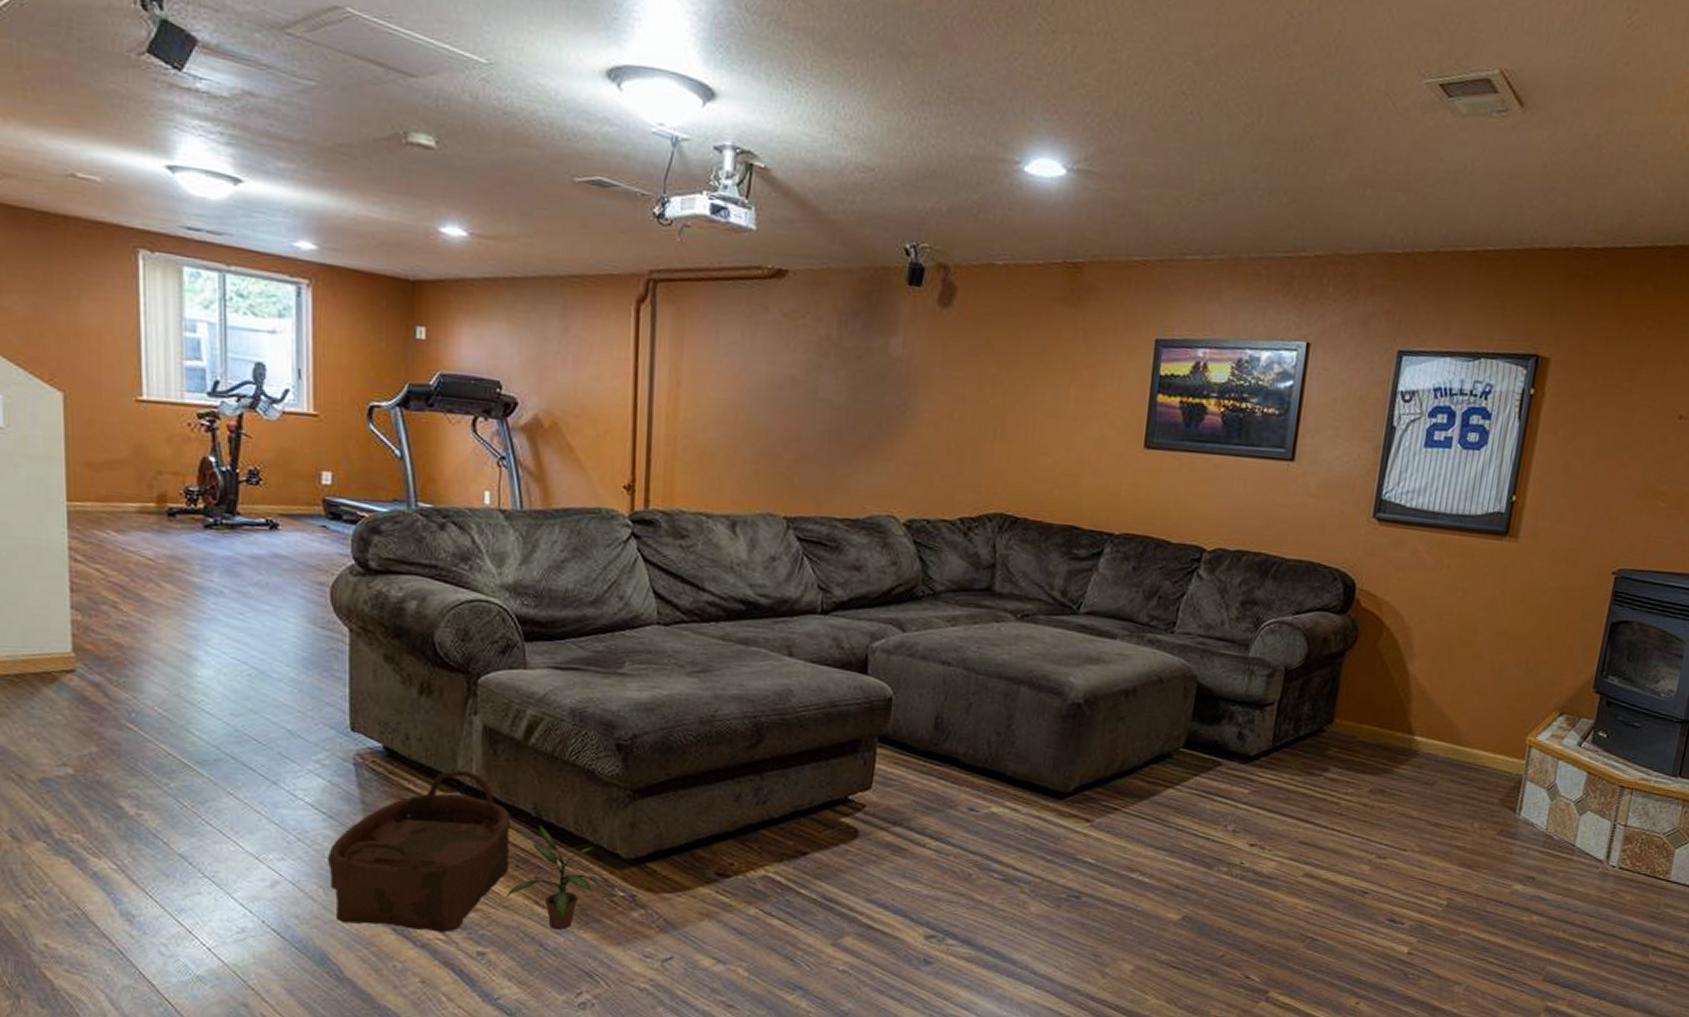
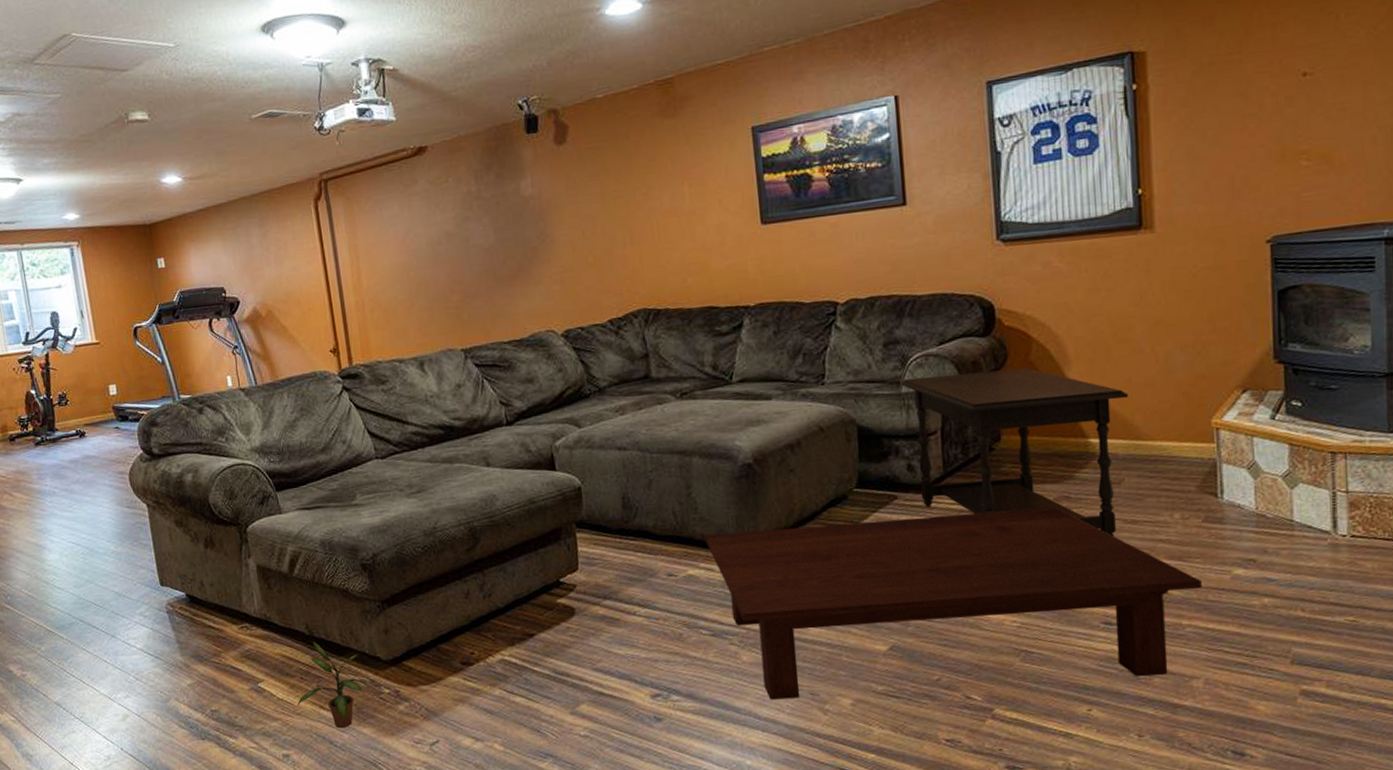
woven basket: present [327,770,512,932] -> none [159,605,296,743]
coffee table: none [1016,773,1484,977] -> present [704,507,1202,700]
side table: none [1245,642,1459,837] -> present [900,368,1128,537]

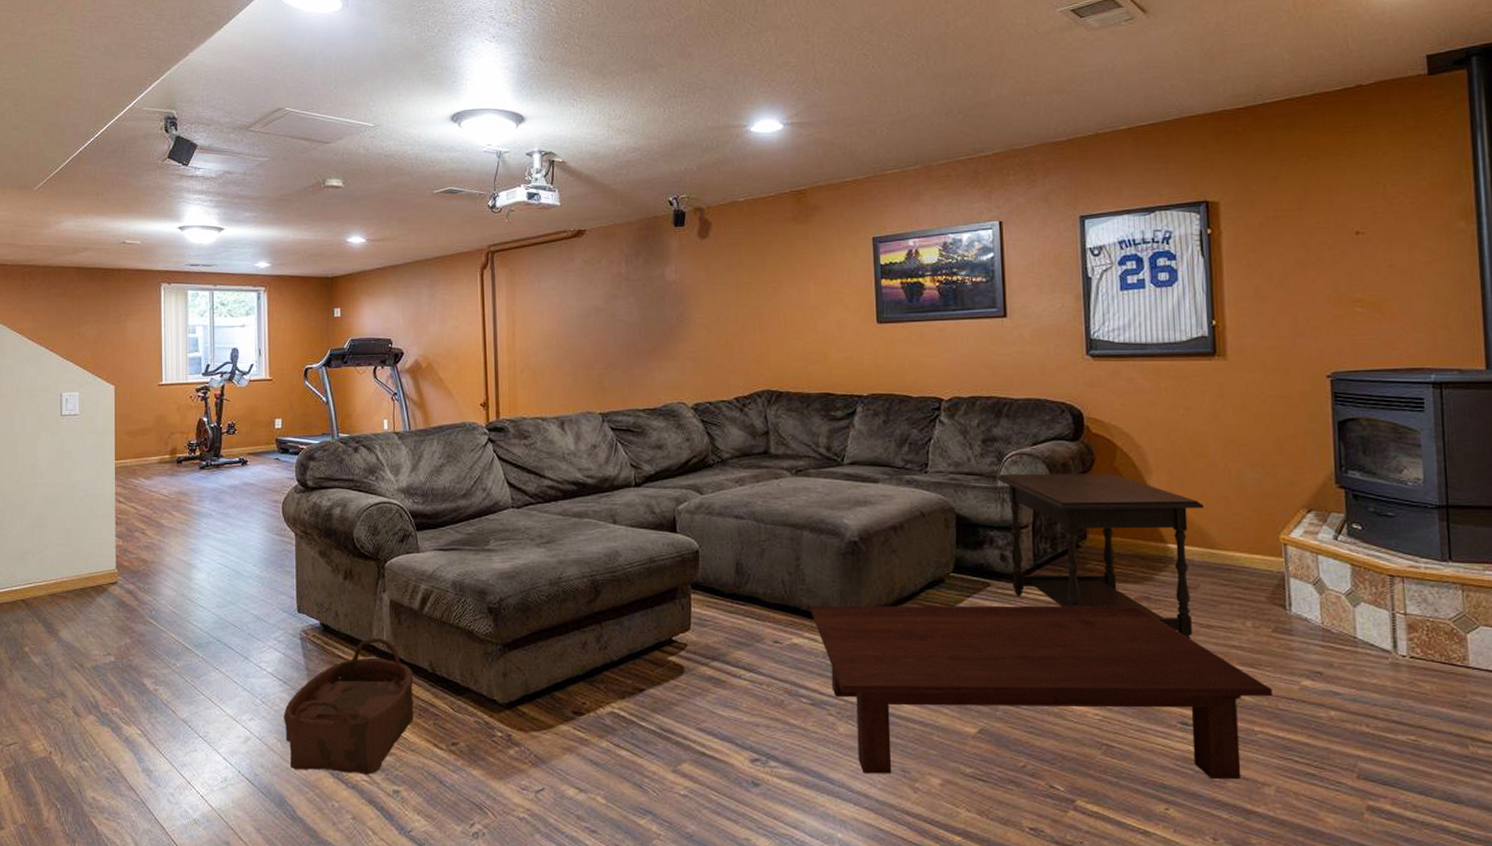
woven basket: none [159,605,296,743] -> present [283,638,414,774]
potted plant: present [297,641,372,729] -> none [413,679,485,769]

